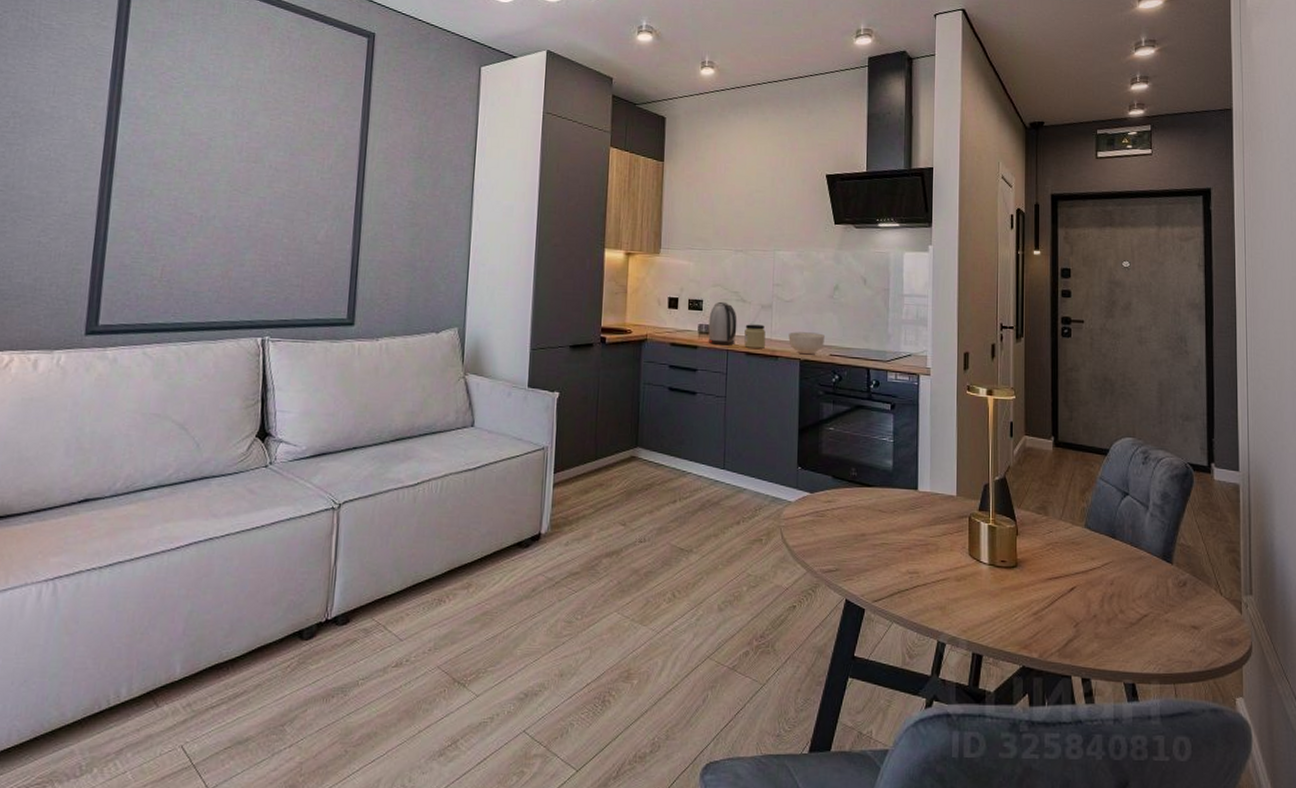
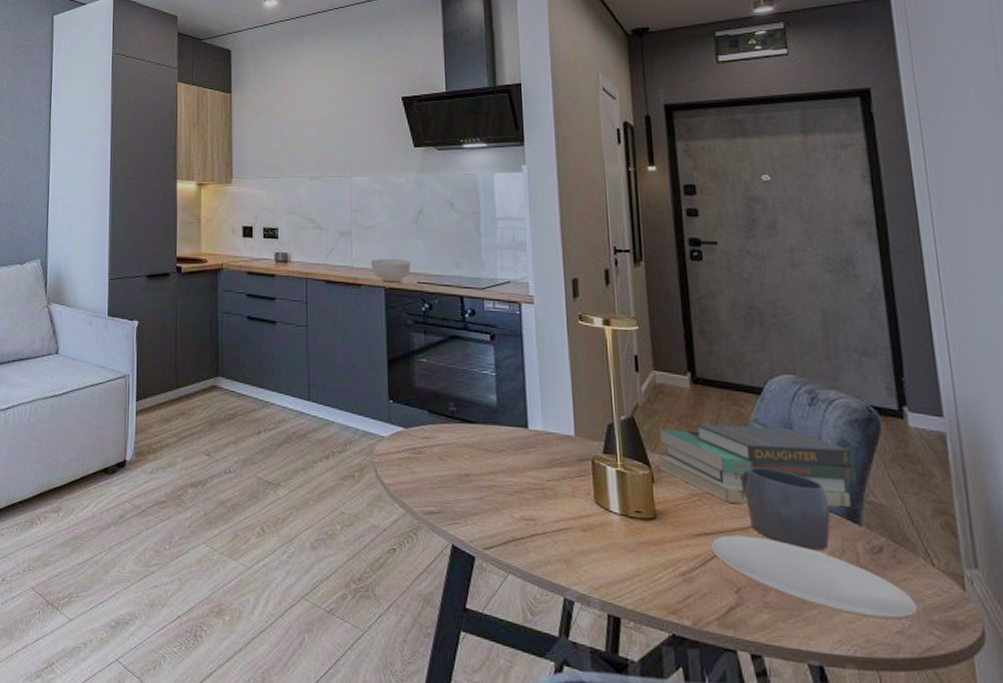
kettle: present [708,301,737,345] -> none [285,229,315,274]
jar: present [744,324,766,349] -> none [323,251,346,276]
books: none [1023,482,1172,550] -> present [659,424,857,508]
plate: none [1058,578,1207,641] -> present [710,535,917,620]
mug: none [1086,518,1150,587] -> present [740,467,831,551]

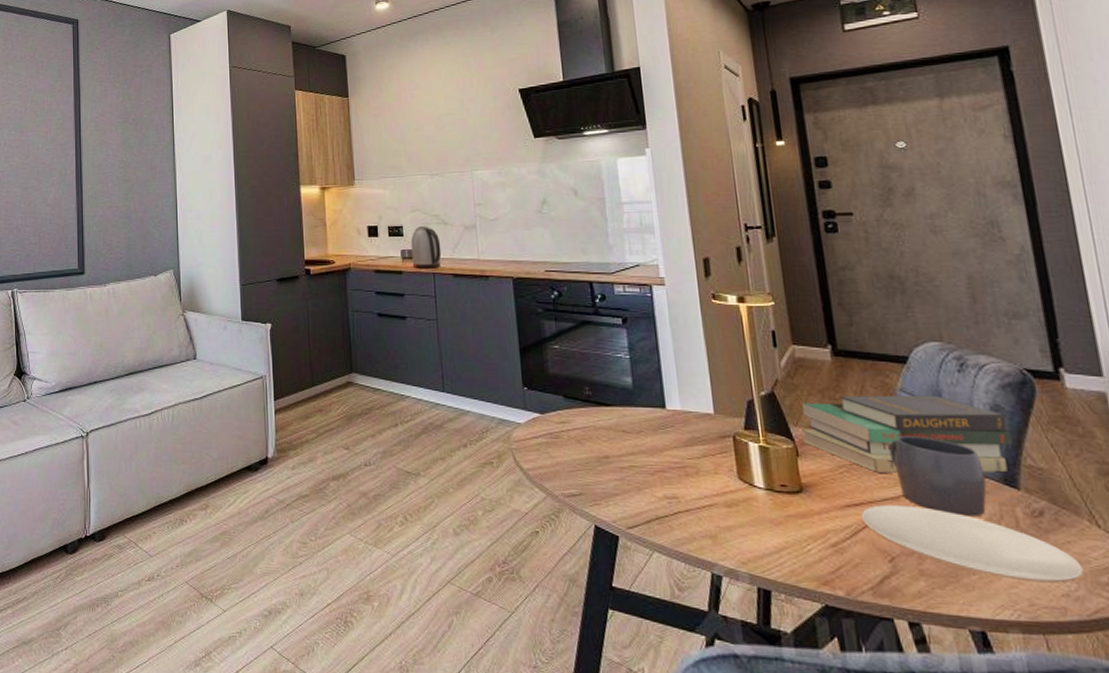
kettle: none [285,229,315,274] -> present [410,225,442,269]
bowl: present [371,259,411,283] -> none [497,249,538,273]

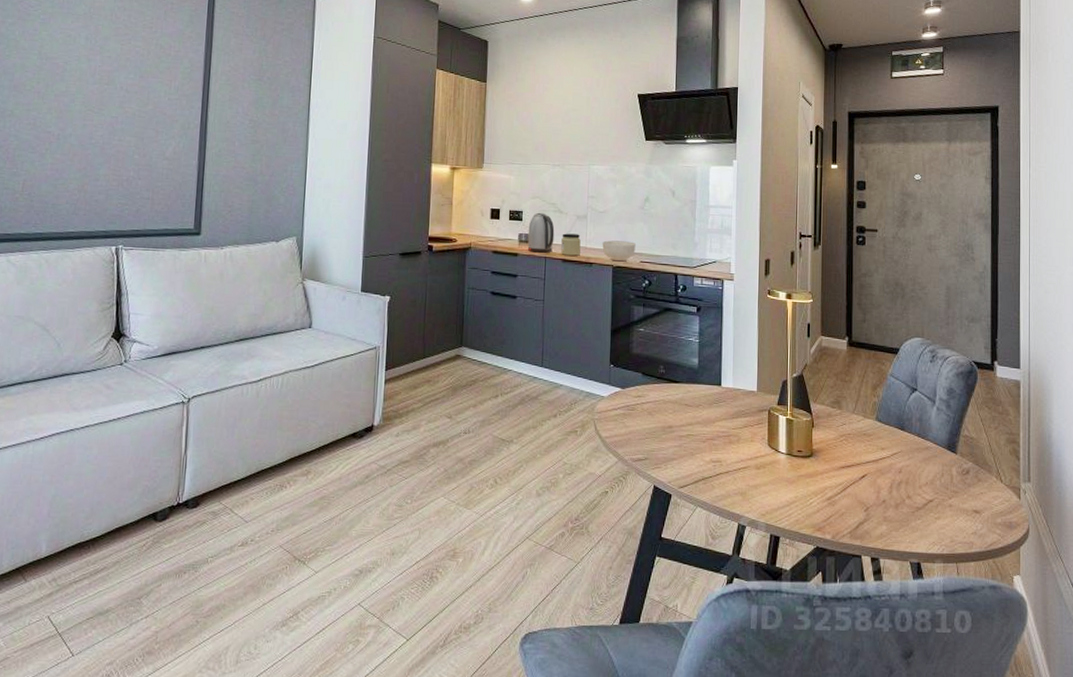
jar: none [449,245,473,270] -> present [561,233,581,256]
bowl: none [497,249,538,273] -> present [602,240,636,262]
books: present [802,395,1013,473] -> none [818,378,957,441]
plate: present [860,505,1084,583] -> none [850,466,987,524]
mug: present [888,436,987,517] -> none [876,412,936,475]

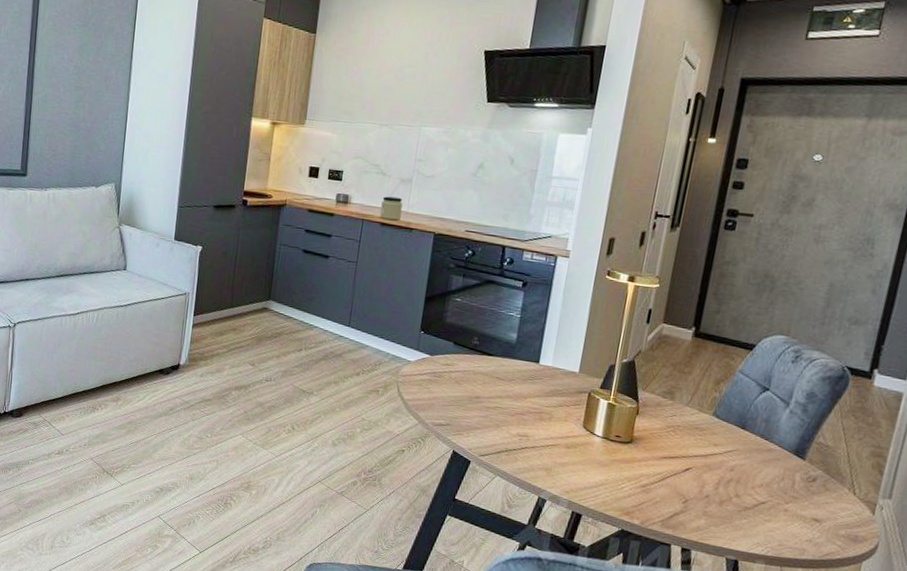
kettle: present [527,212,555,253] -> none [344,173,376,215]
bowl: present [602,240,636,262] -> none [425,206,463,230]

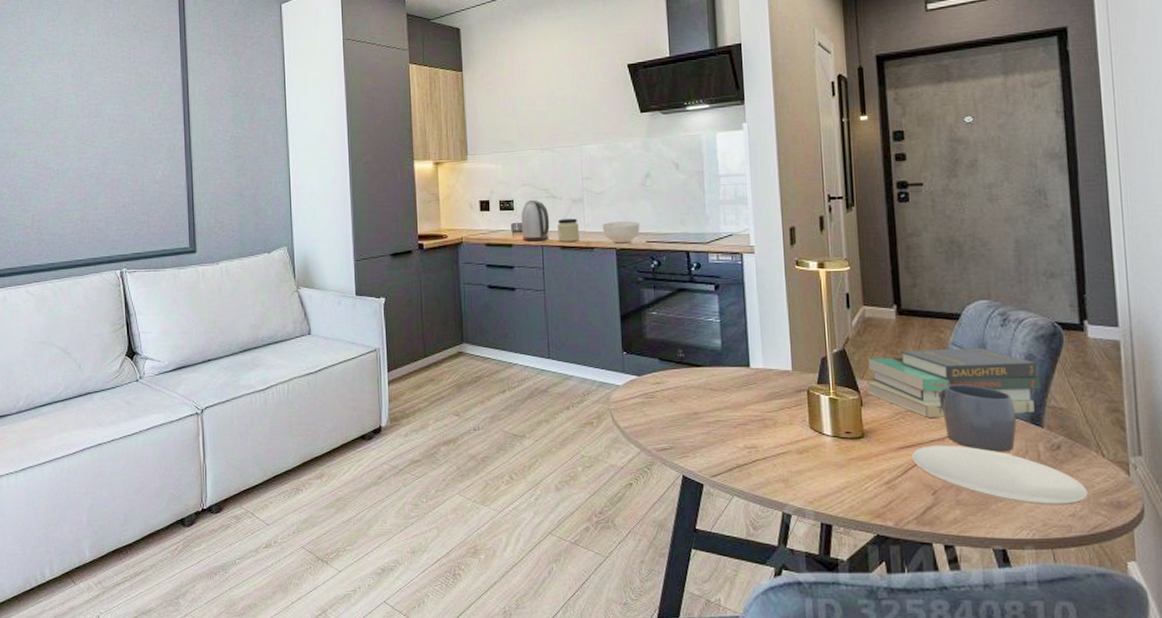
kettle: none [344,173,376,215] -> present [521,199,550,242]
bowl: none [425,206,463,230] -> present [602,221,640,244]
books: none [646,370,817,446] -> present [867,347,1041,417]
plate: none [672,459,830,532] -> present [911,446,1088,505]
mug: none [711,408,783,477] -> present [939,384,1017,452]

